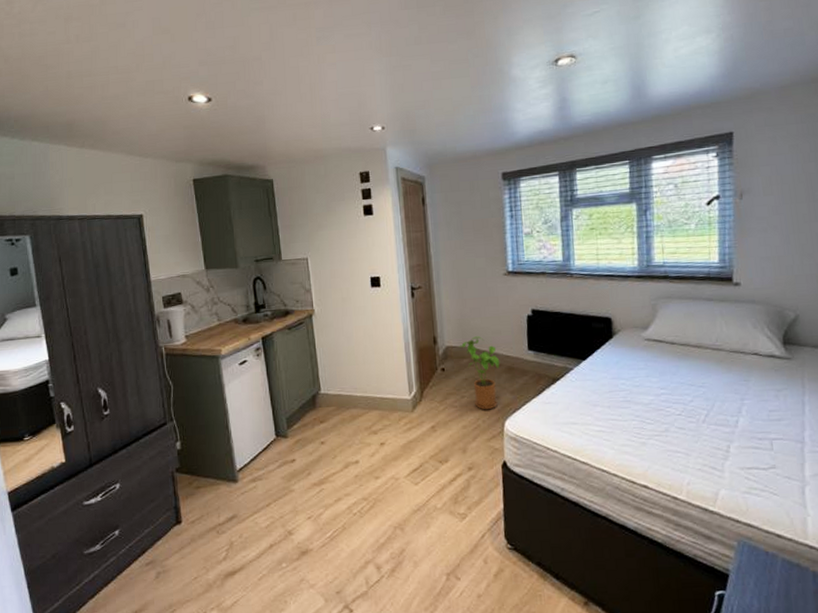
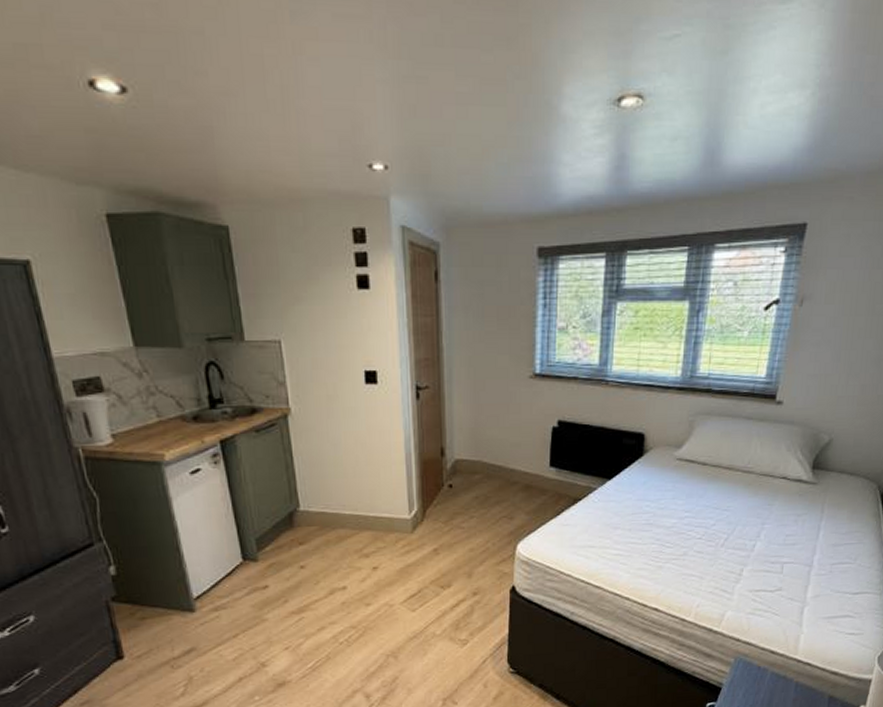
house plant: present [459,336,500,410] -> none [471,449,517,532]

